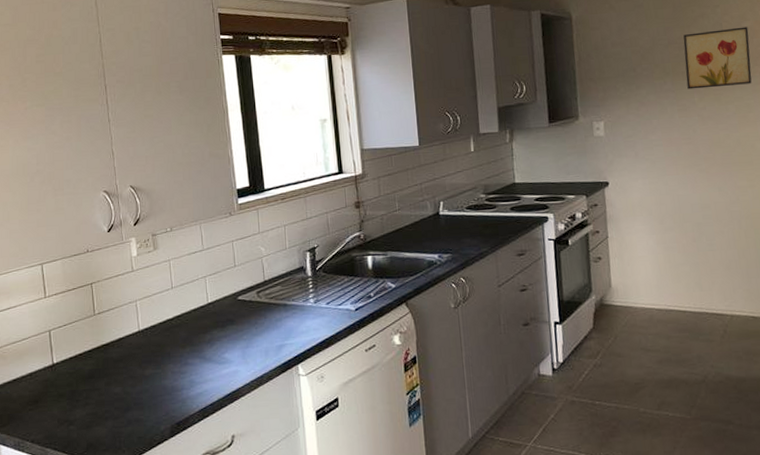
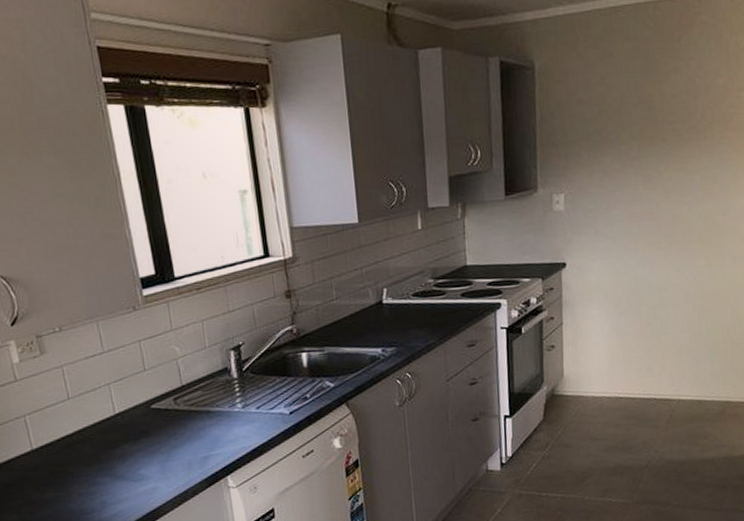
wall art: present [683,27,752,90] -> none [653,84,722,157]

